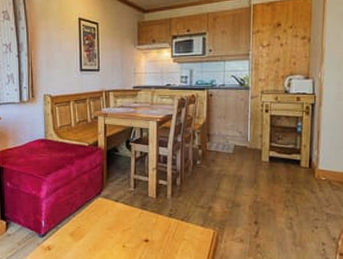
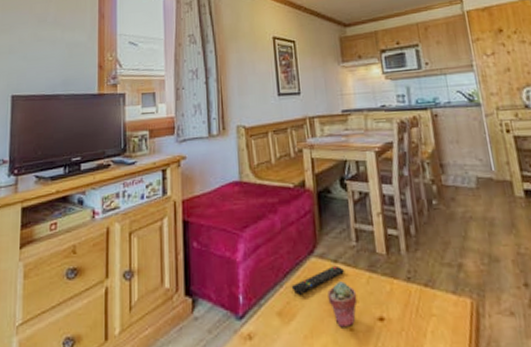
remote control: none [81,204,123,222] -> present [291,265,345,295]
potted succulent: none [109,215,130,245] -> present [327,281,358,328]

